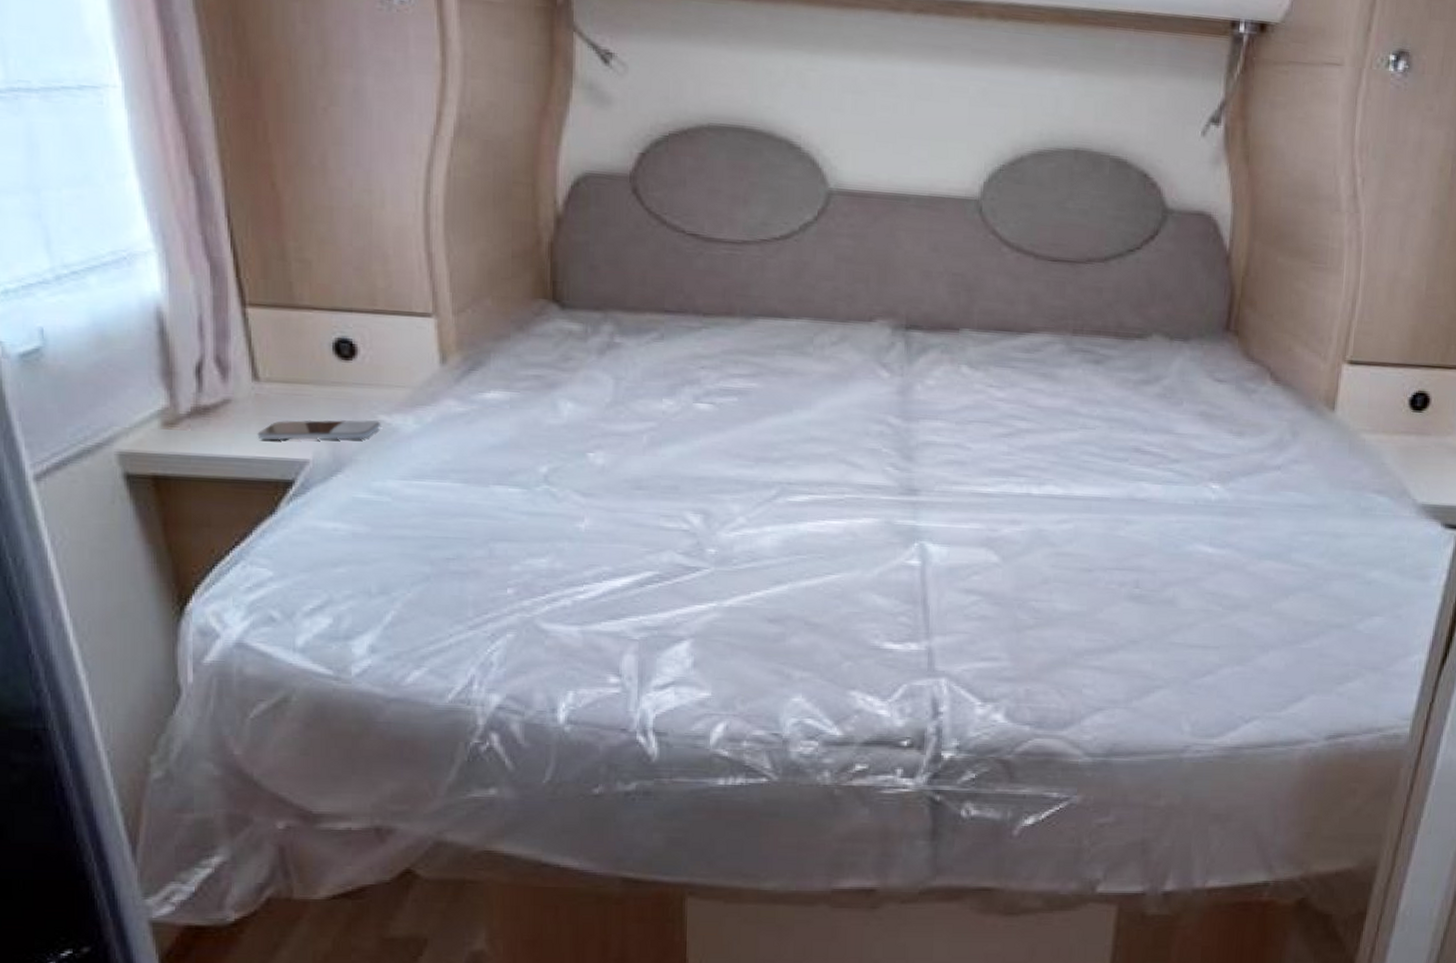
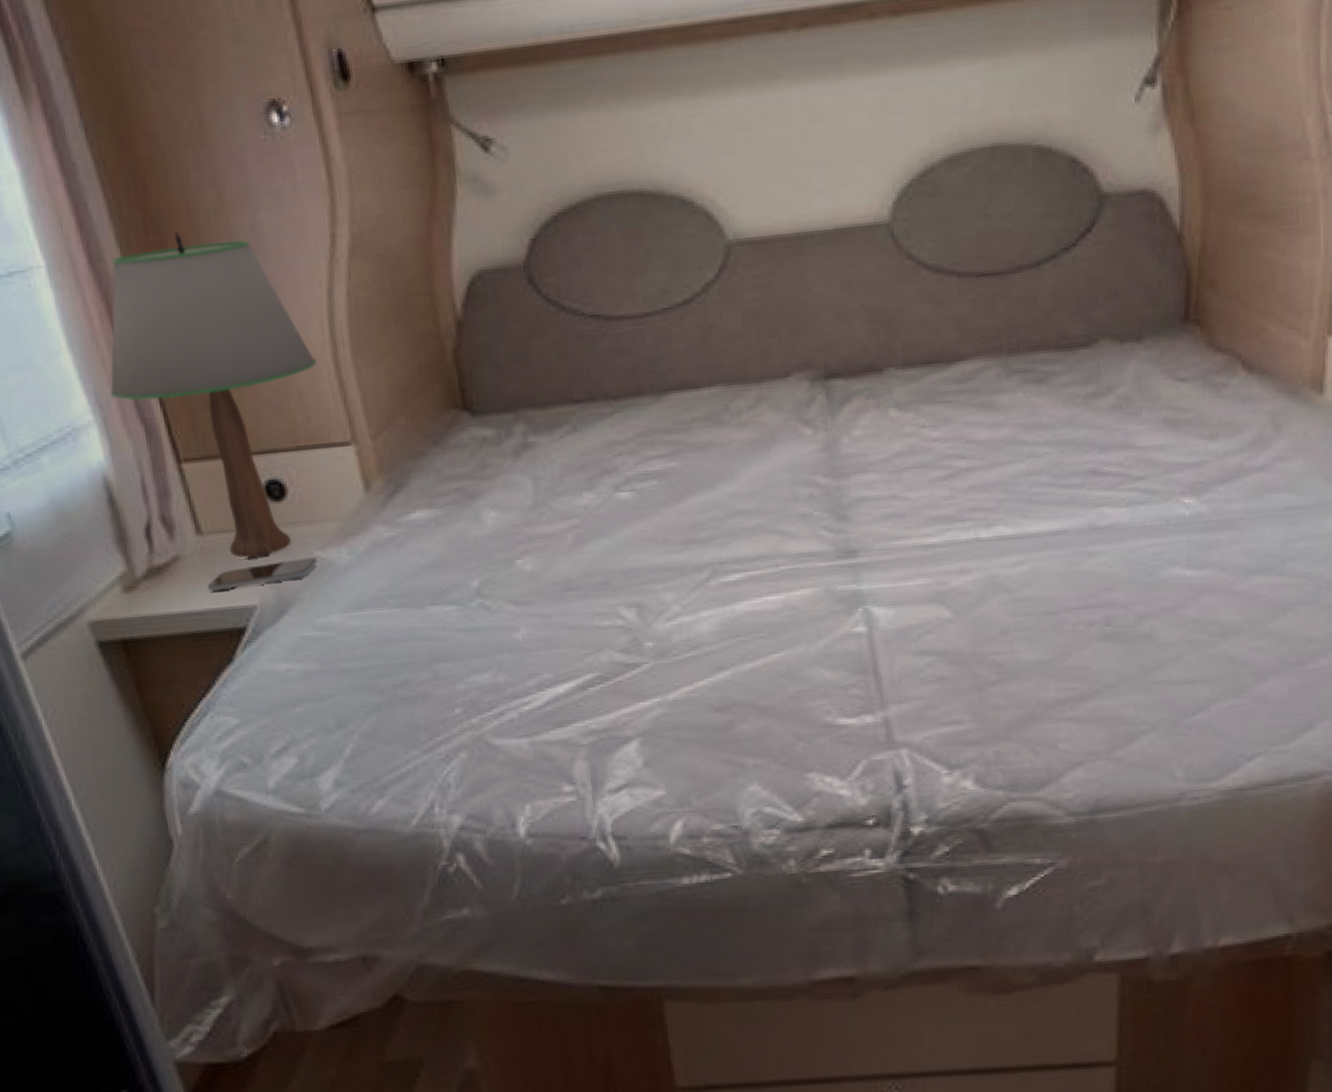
table lamp: none [176,79,407,412] -> present [109,231,318,558]

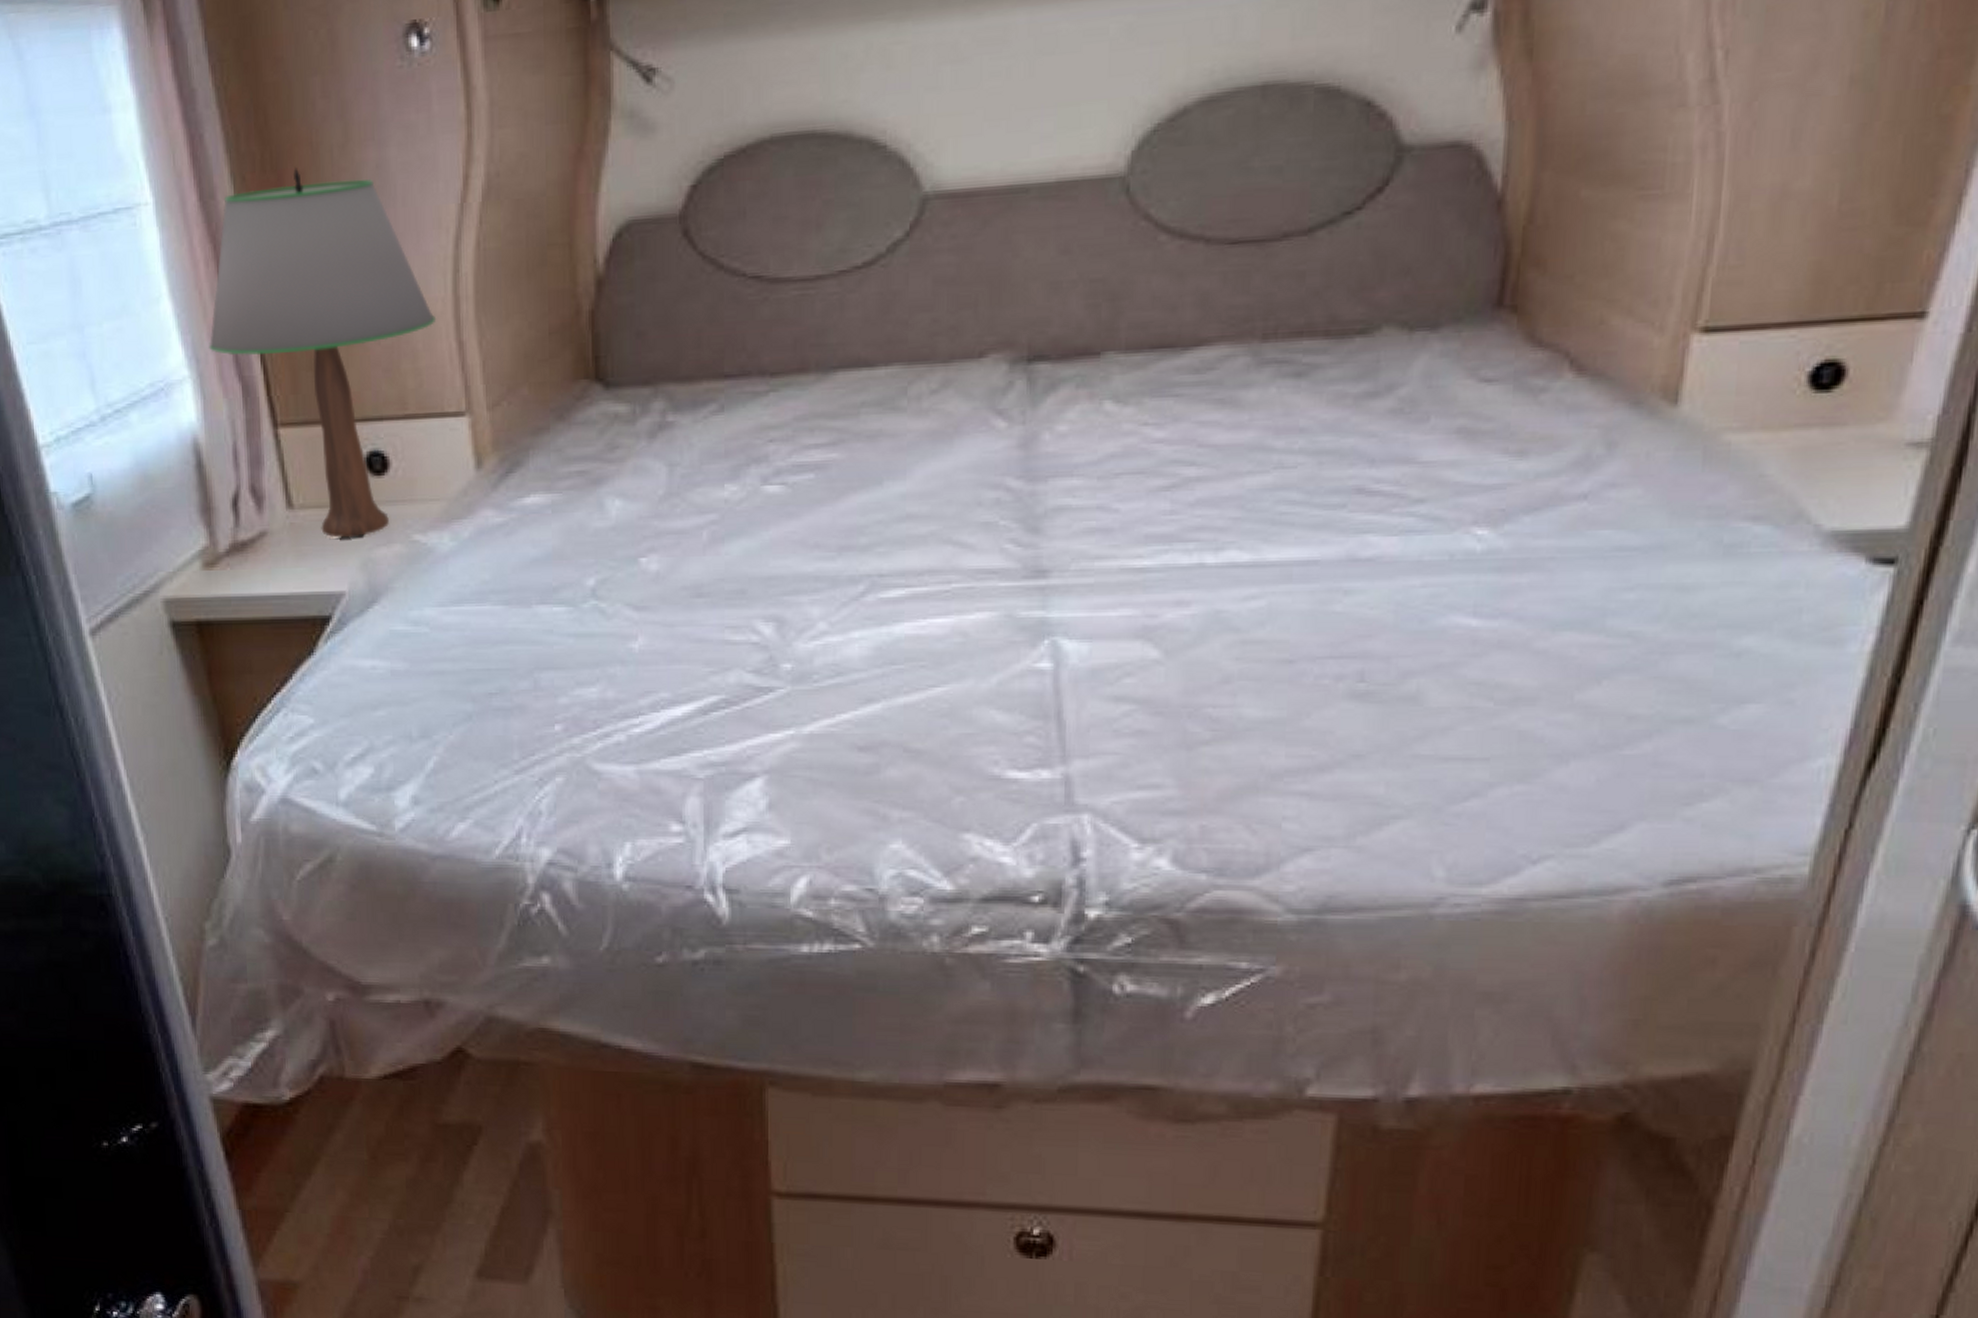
smartphone: present [207,557,318,592] -> none [293,541,417,574]

